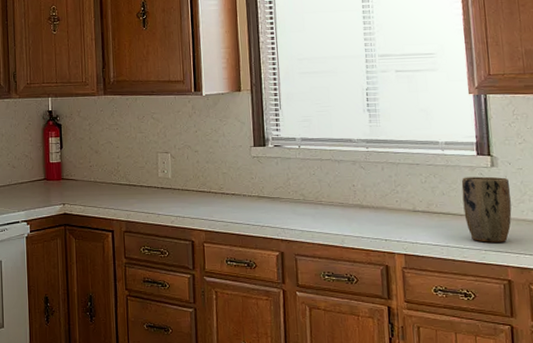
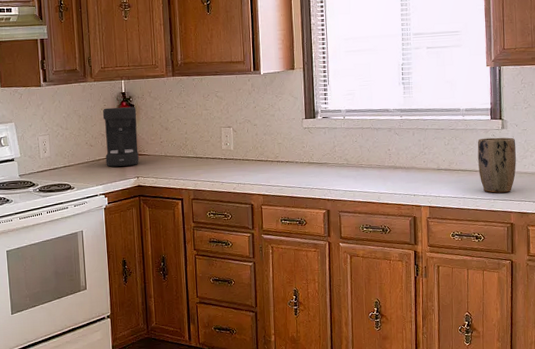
coffee maker: none [27,126,66,191] -> present [102,106,140,167]

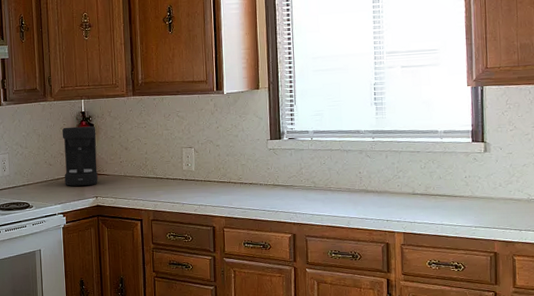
plant pot: present [477,137,517,193] -> none [457,161,501,220]

